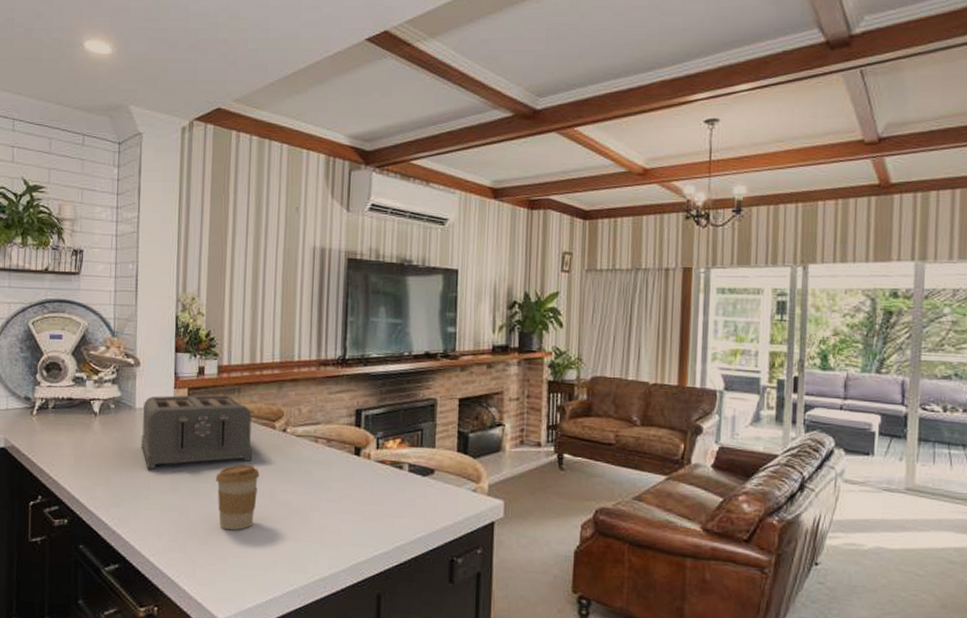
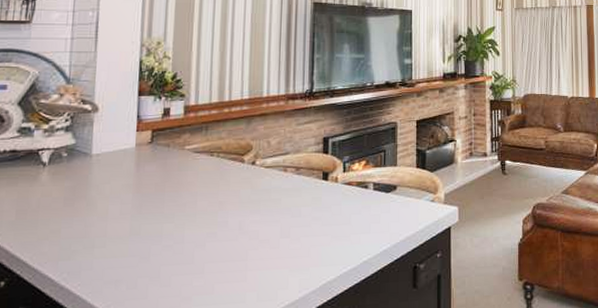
toaster: present [141,394,253,469] -> none [97,133,221,216]
coffee cup: present [215,464,260,531] -> none [180,199,228,268]

